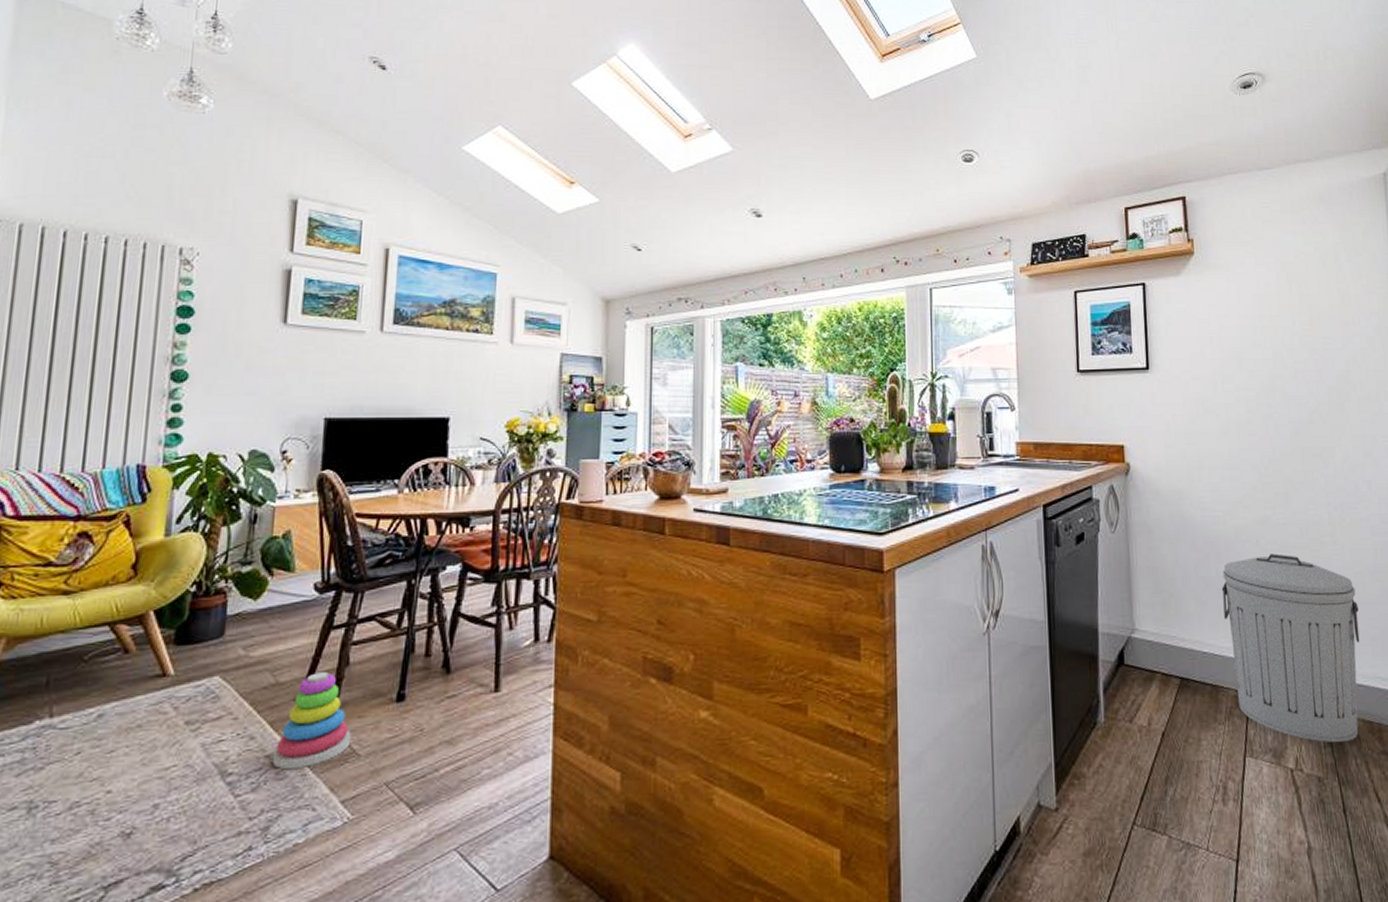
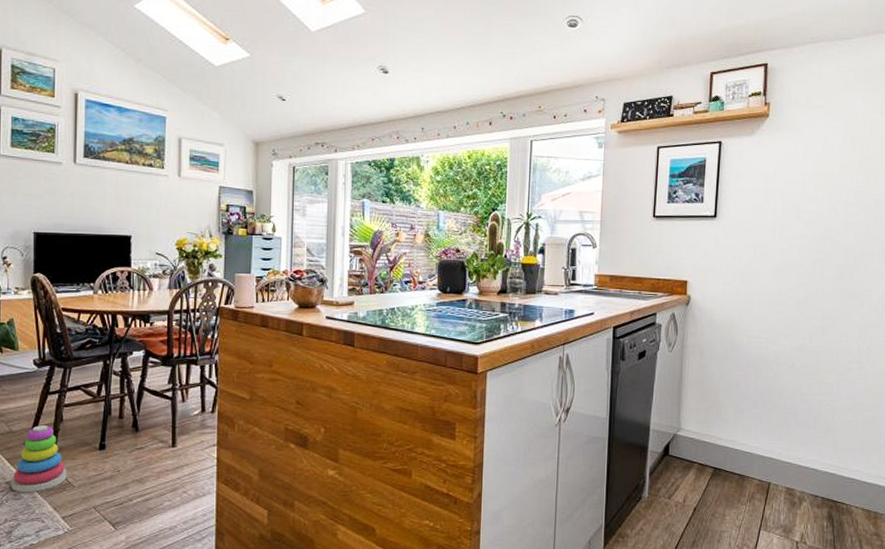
trash can: present [1221,553,1360,743] -> none [757,375,872,525]

